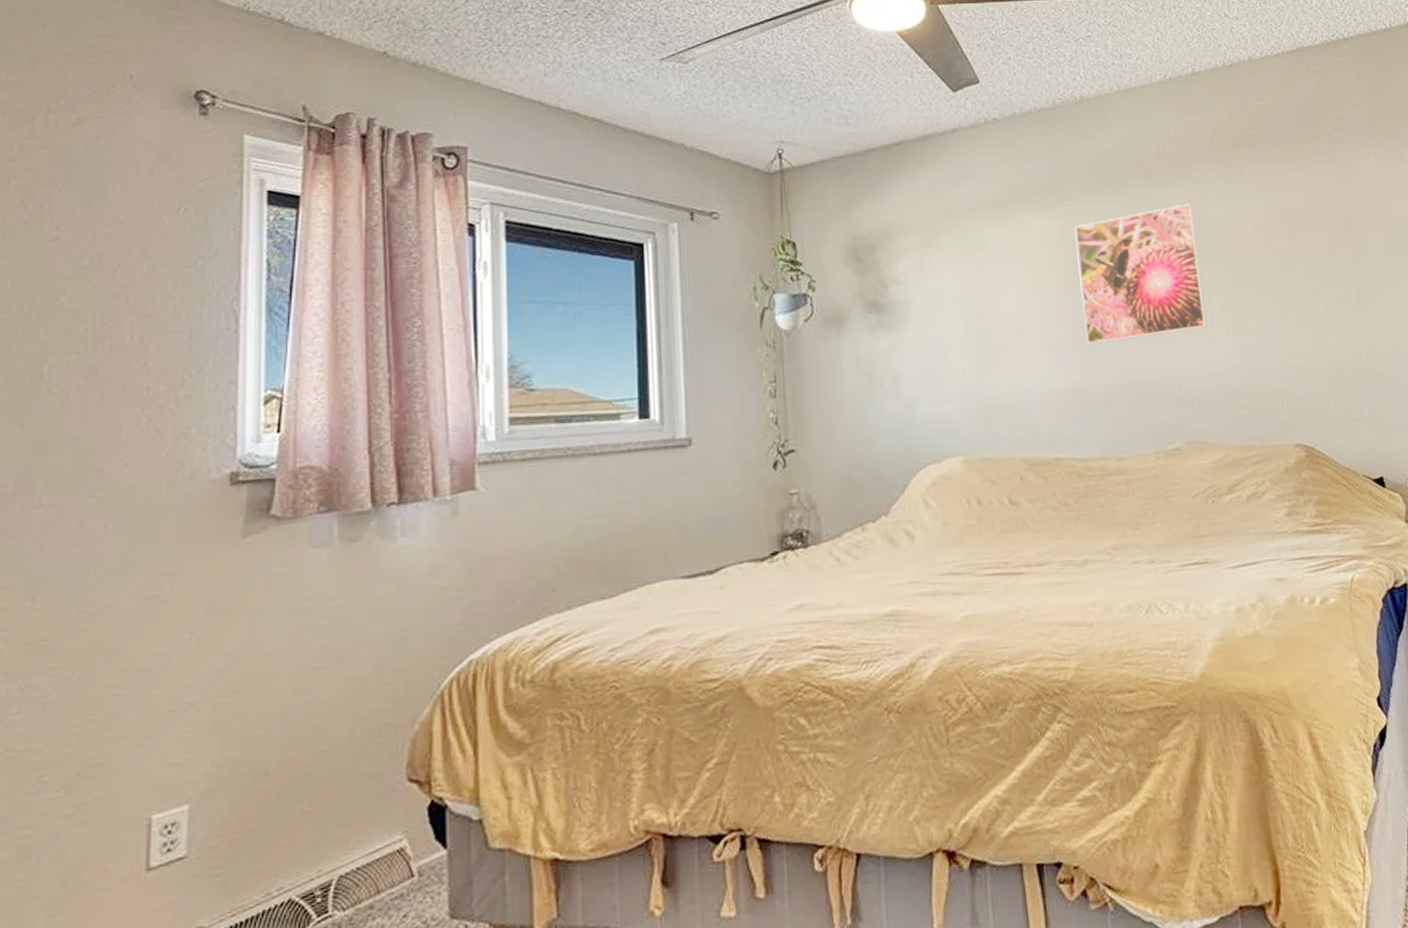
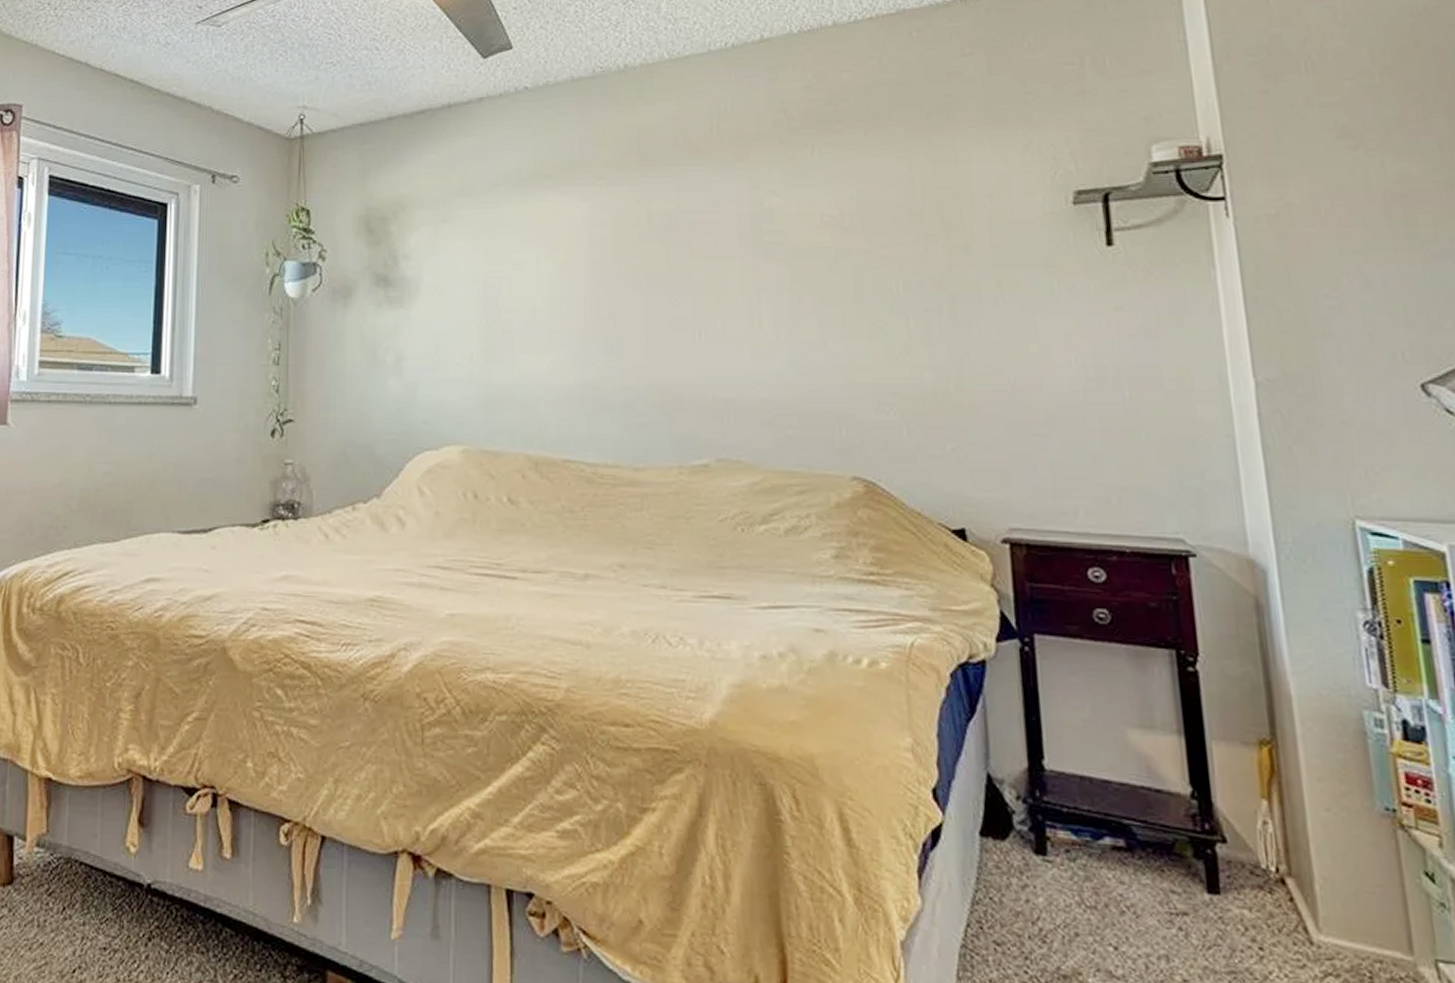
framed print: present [1074,203,1208,345] -> none [605,189,754,340]

